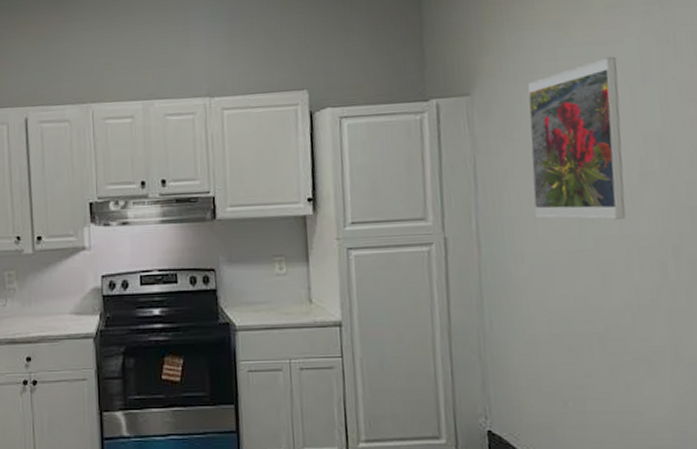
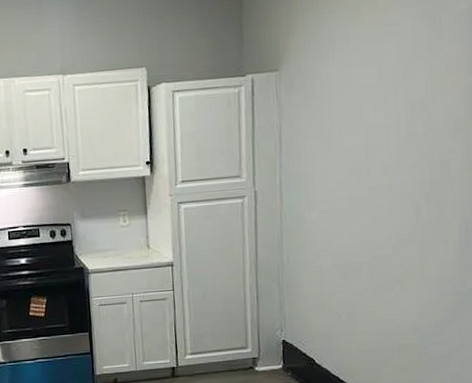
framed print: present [527,56,626,220] -> none [324,36,395,173]

